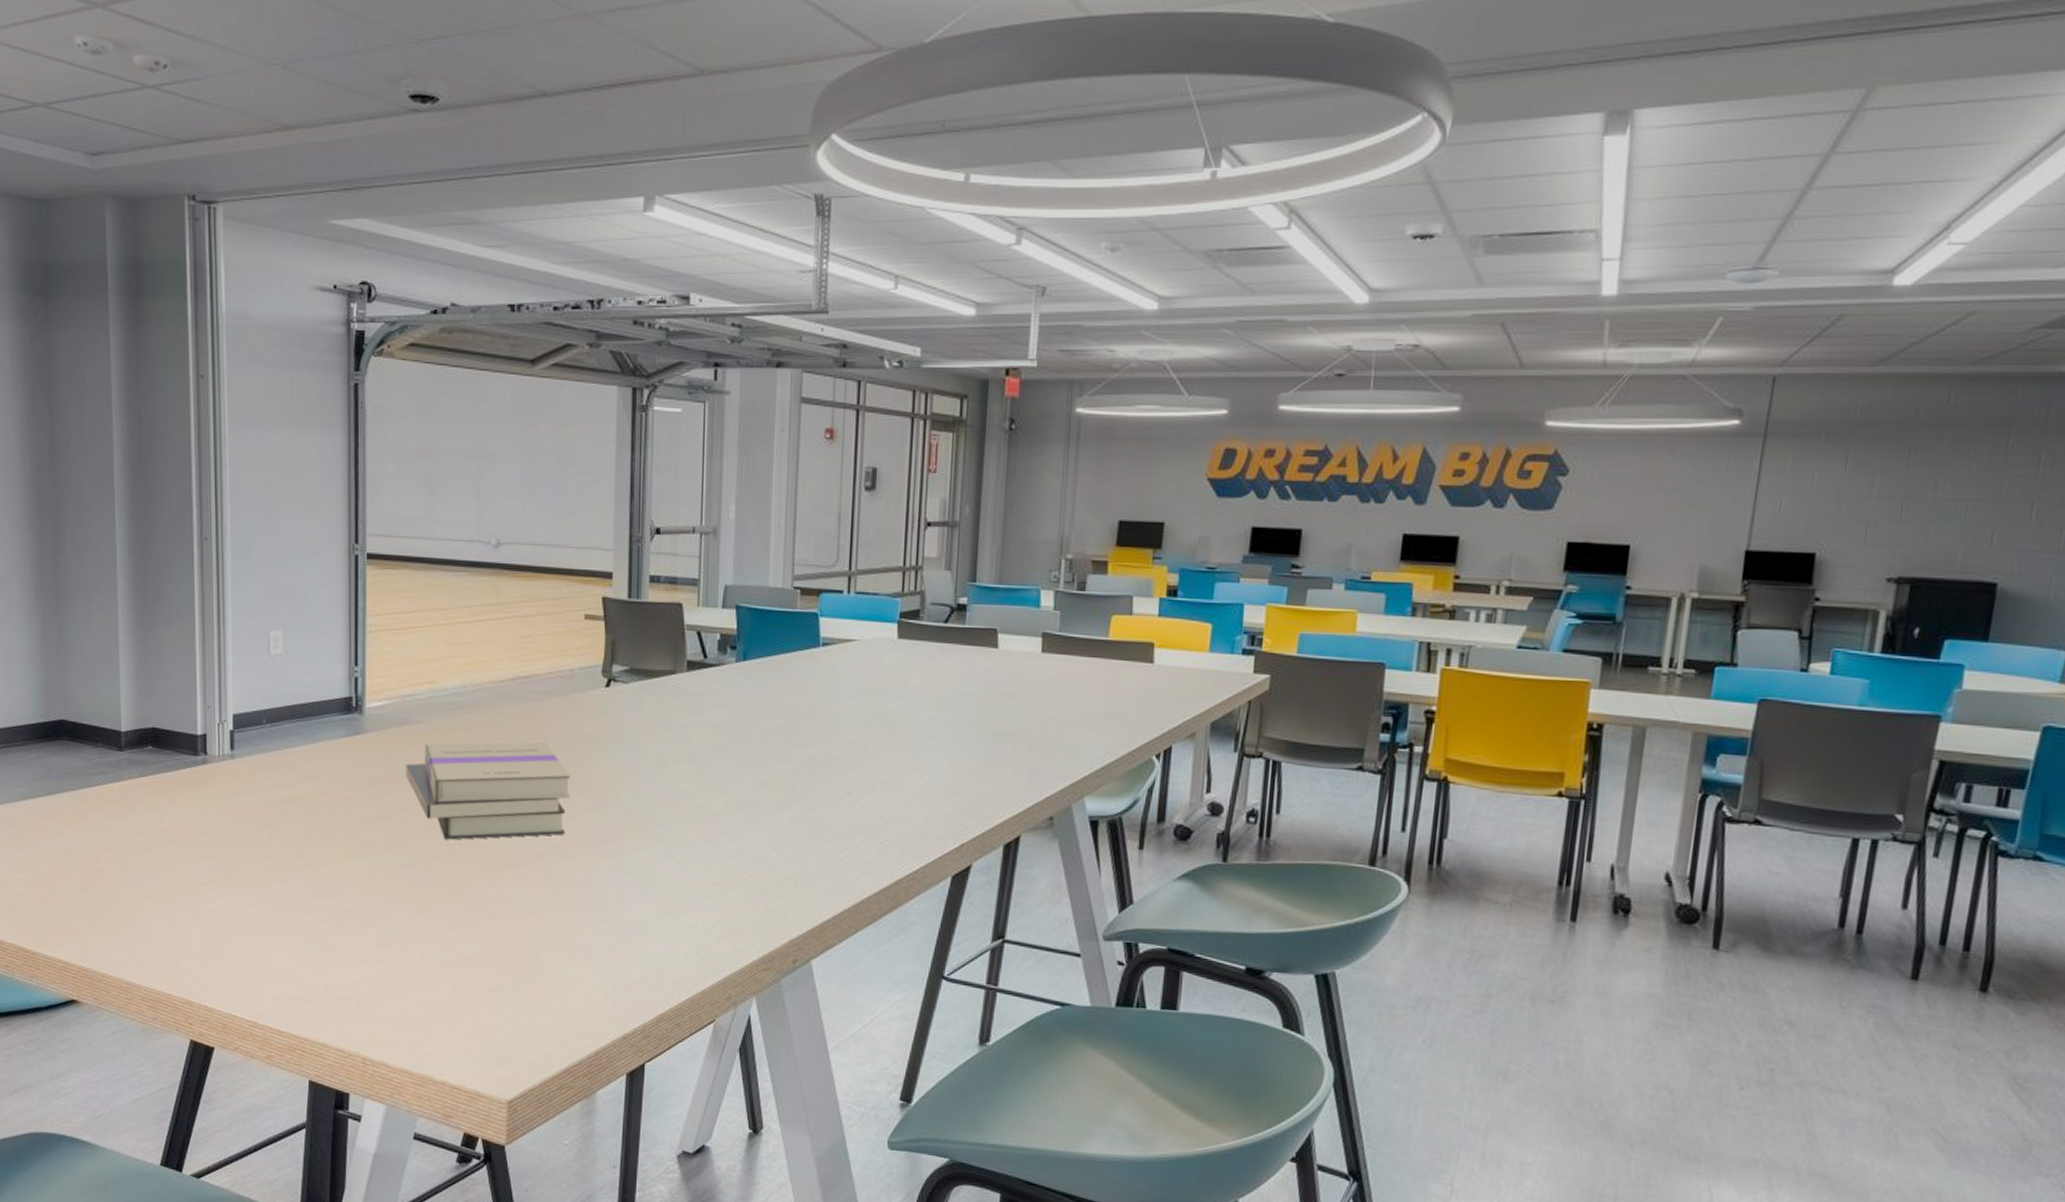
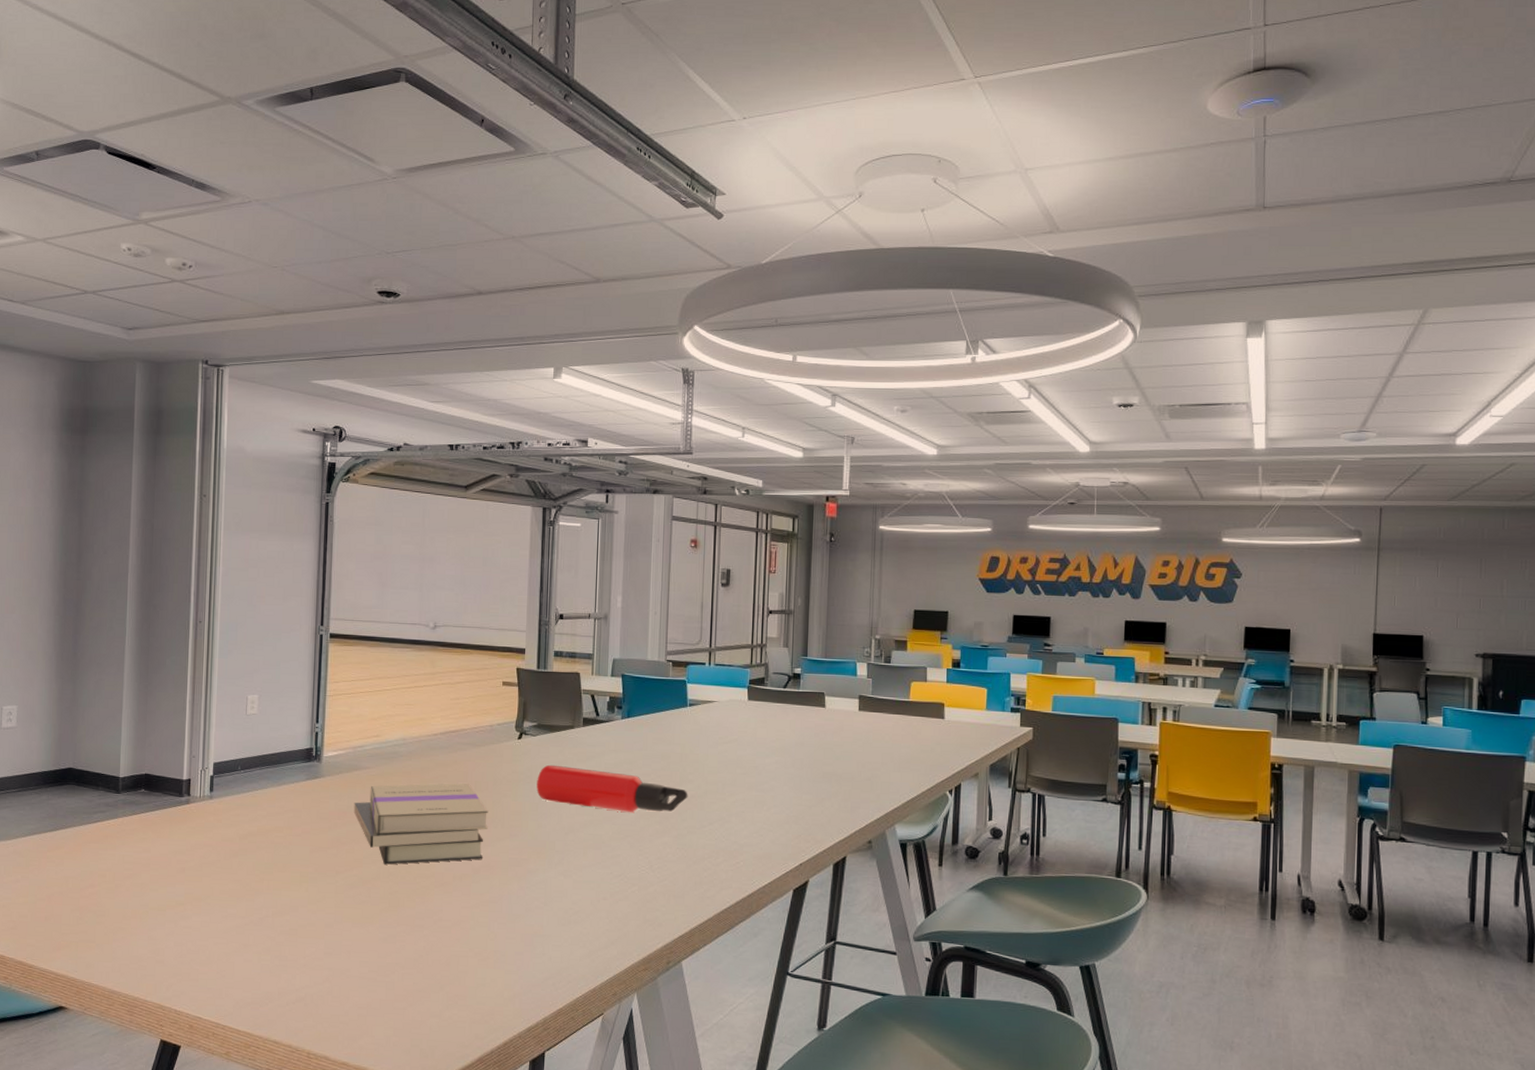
water bottle: none [630,719,820,780] -> present [536,764,688,813]

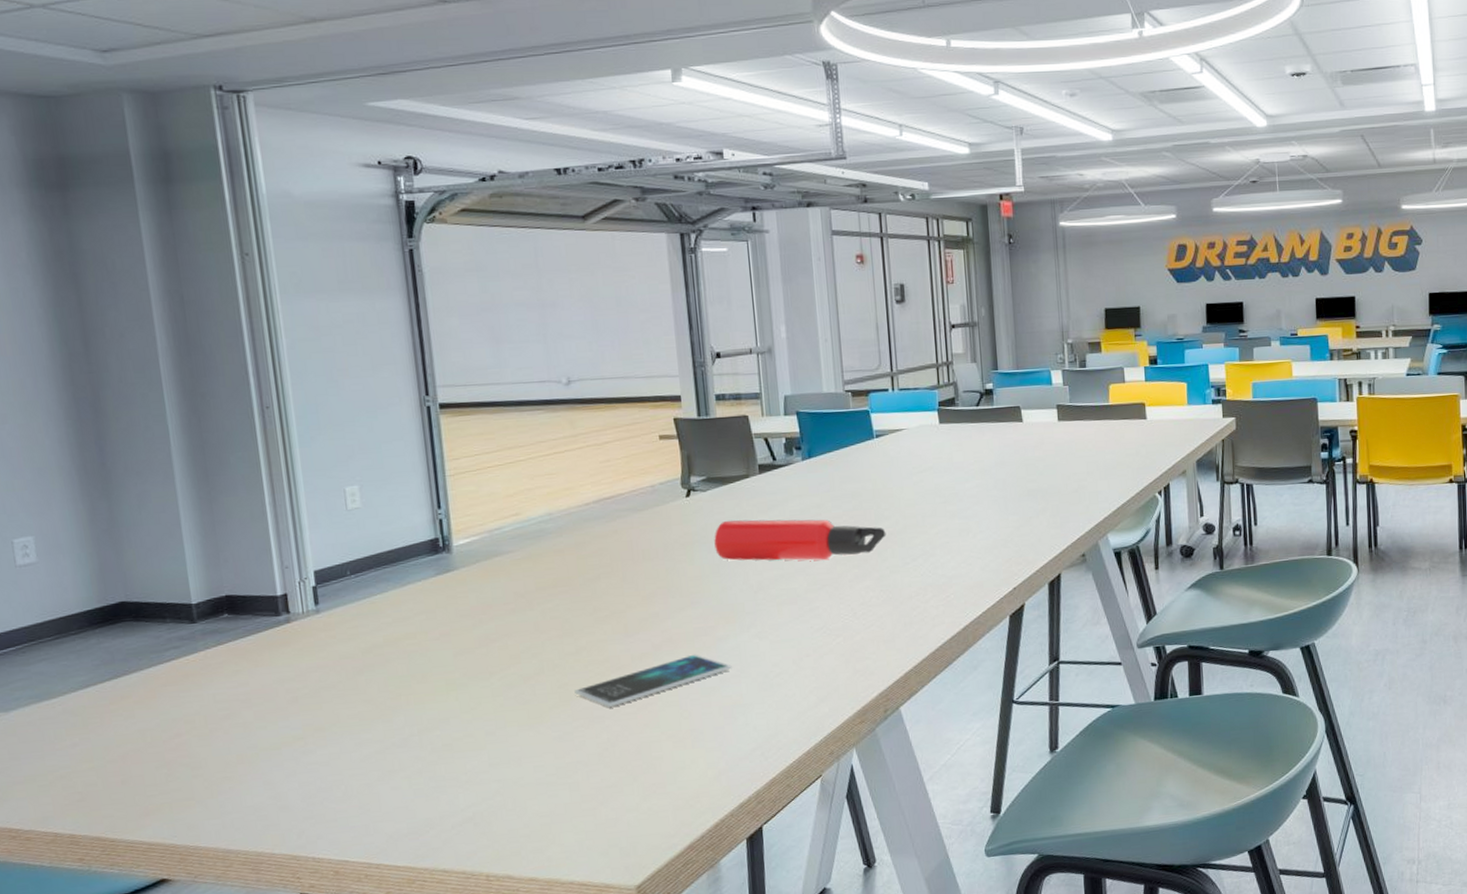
books: present [353,783,489,865] -> none [499,552,665,657]
smartphone: none [402,882,537,919] -> present [574,654,732,708]

